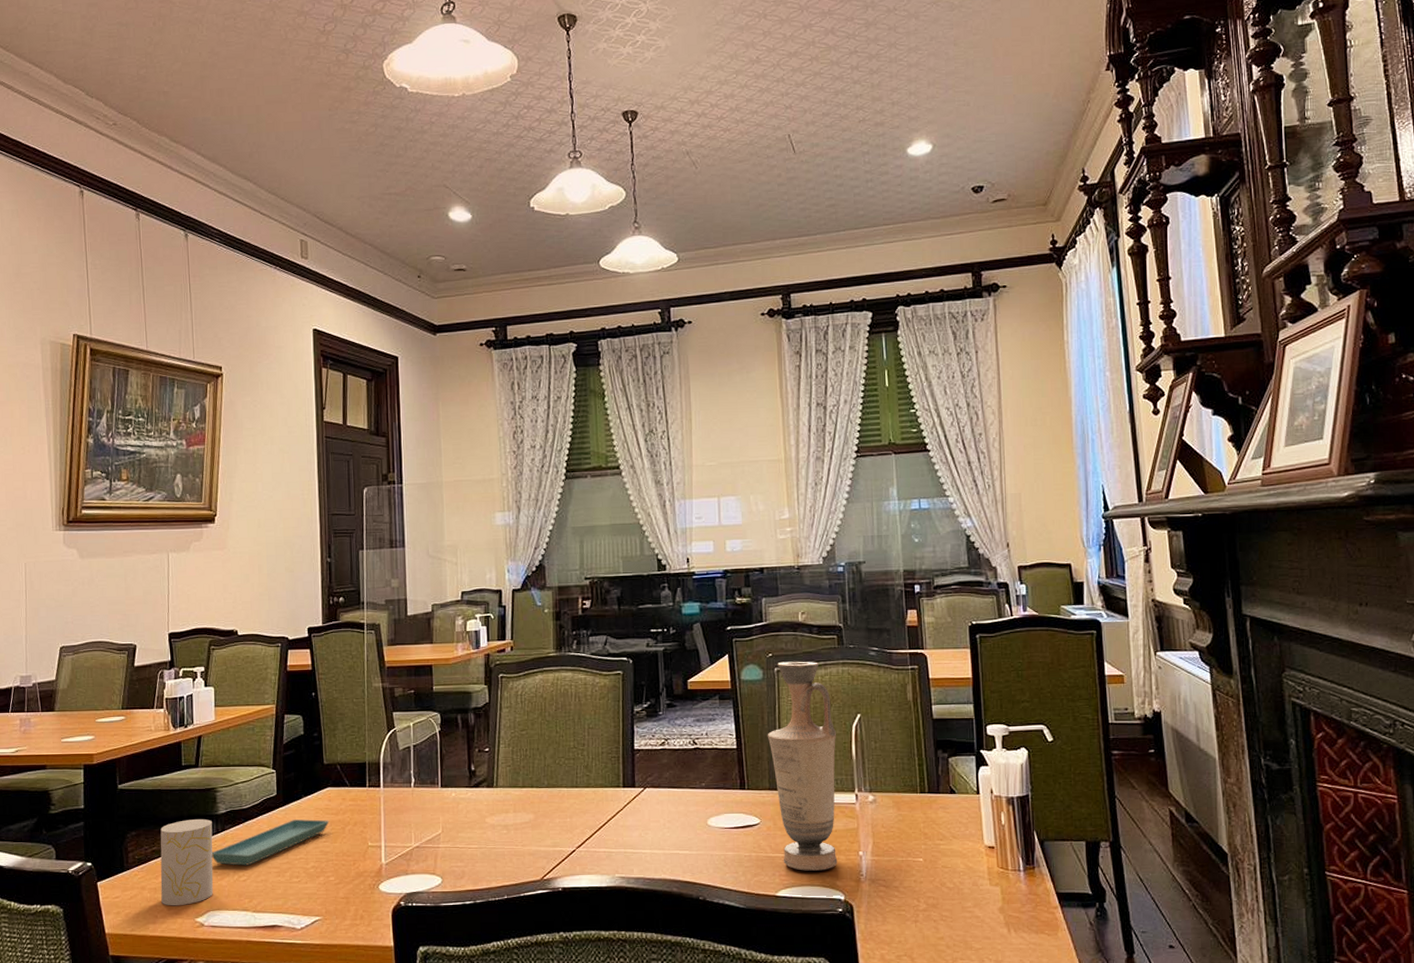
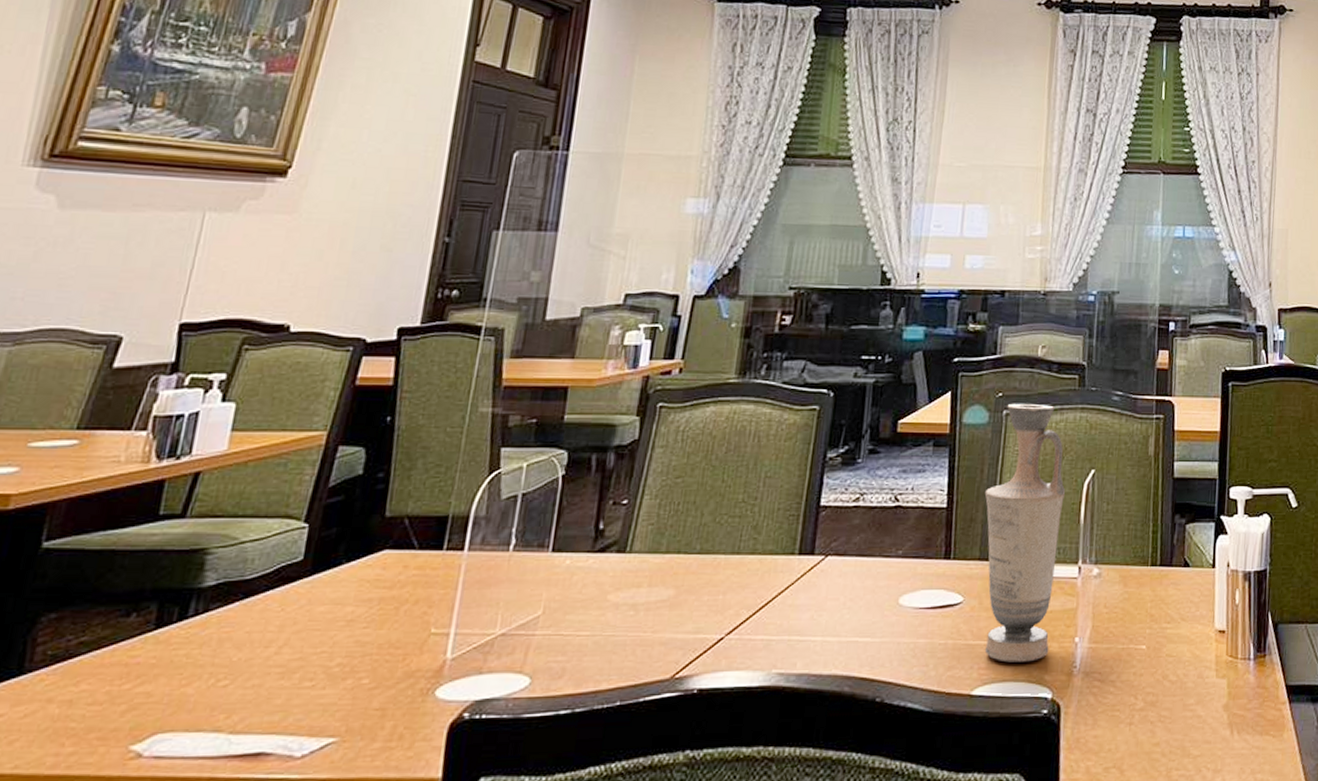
cup: present [160,819,213,906] -> none [77,595,190,728]
saucer: present [211,819,329,866] -> none [178,595,378,664]

